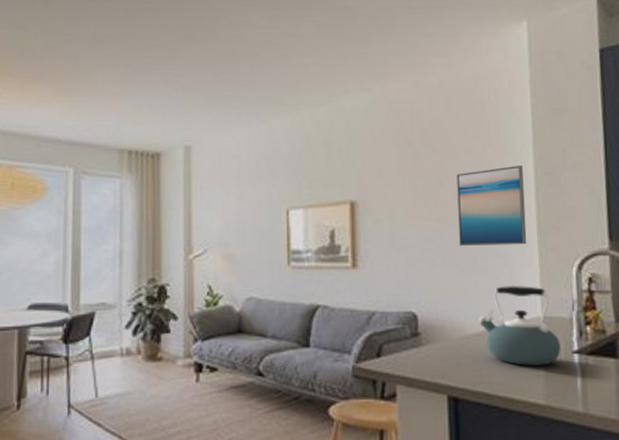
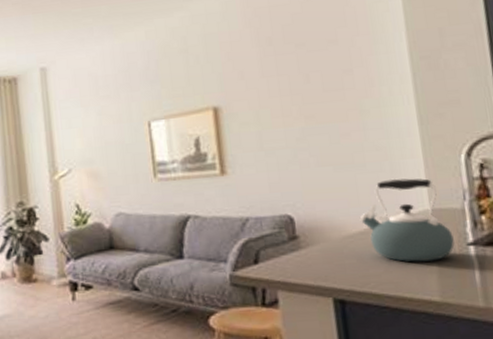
wall art: present [456,165,527,247] -> none [324,51,408,143]

